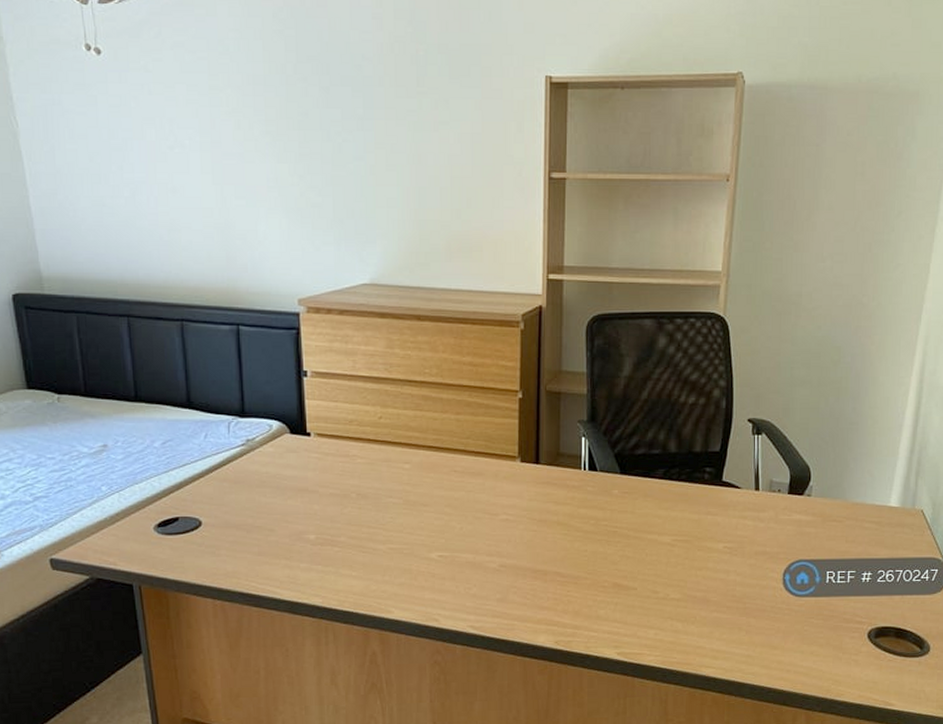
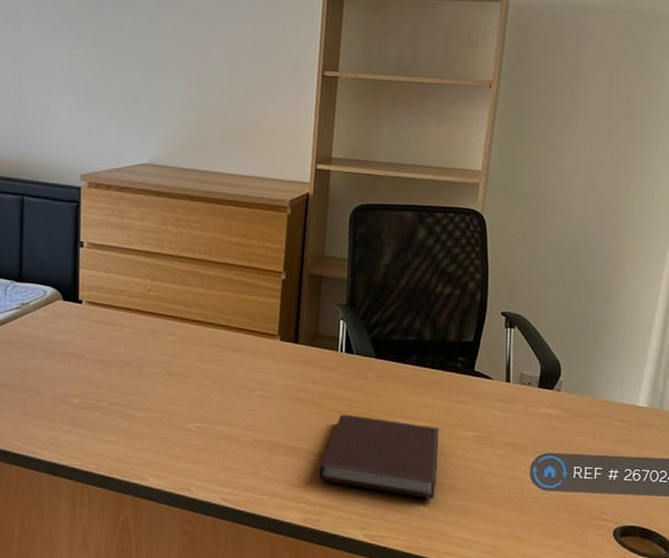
notebook: none [568,533,689,614] -> present [319,414,439,500]

